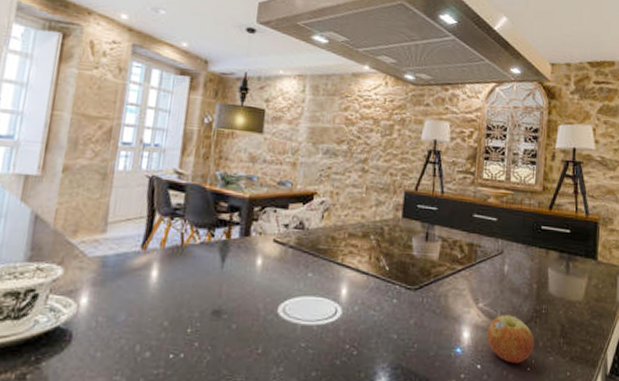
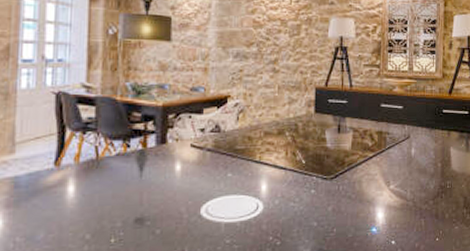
apple: present [487,315,535,364] -> none [399,193,442,236]

